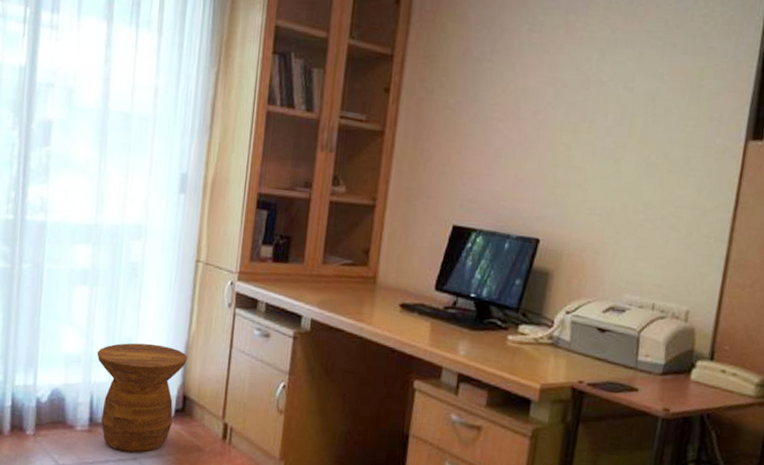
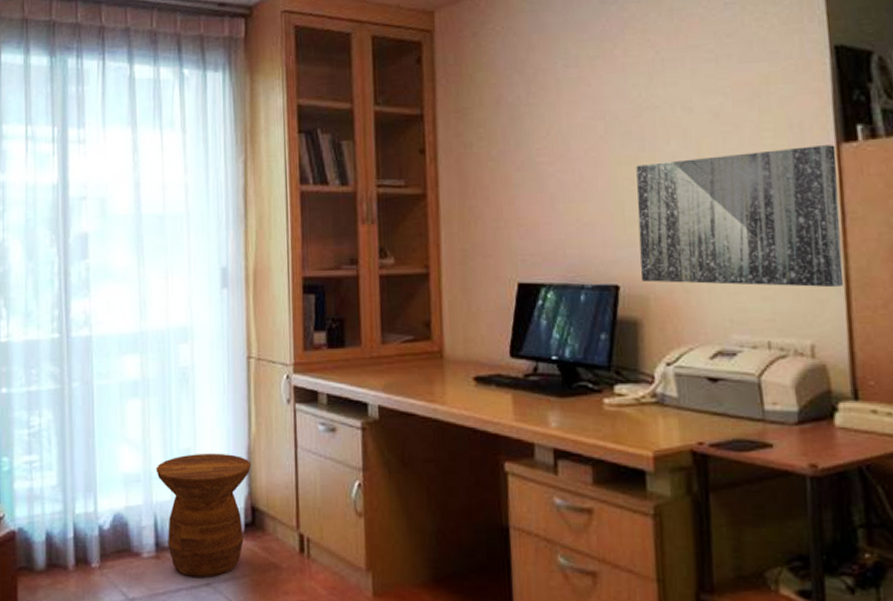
wall art: none [559,133,744,265] -> present [636,145,844,288]

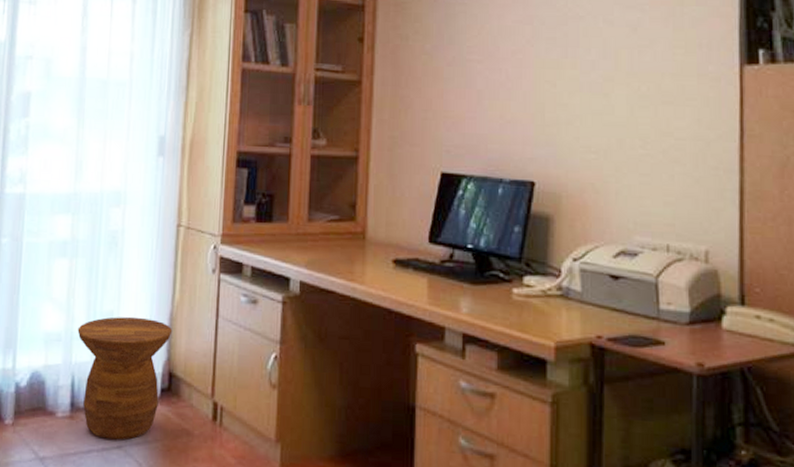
wall art: present [636,145,844,288] -> none [555,65,739,199]

